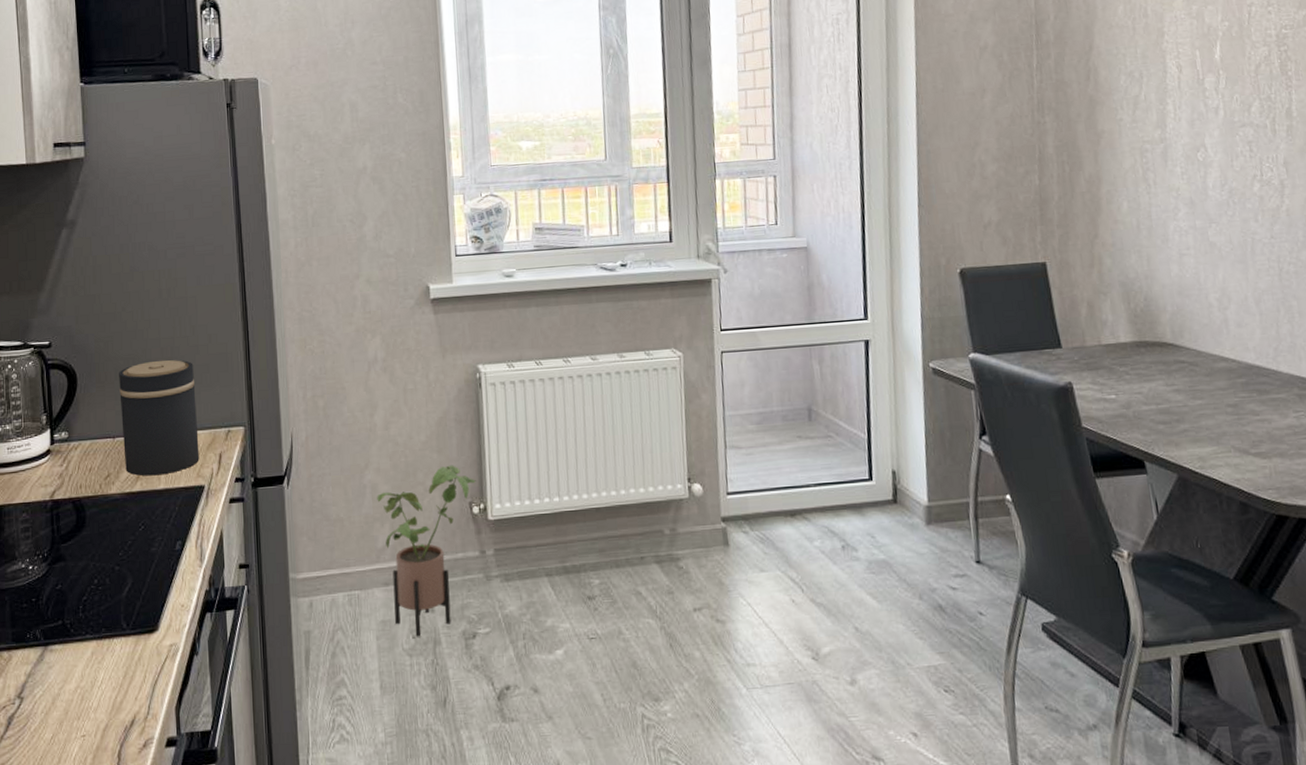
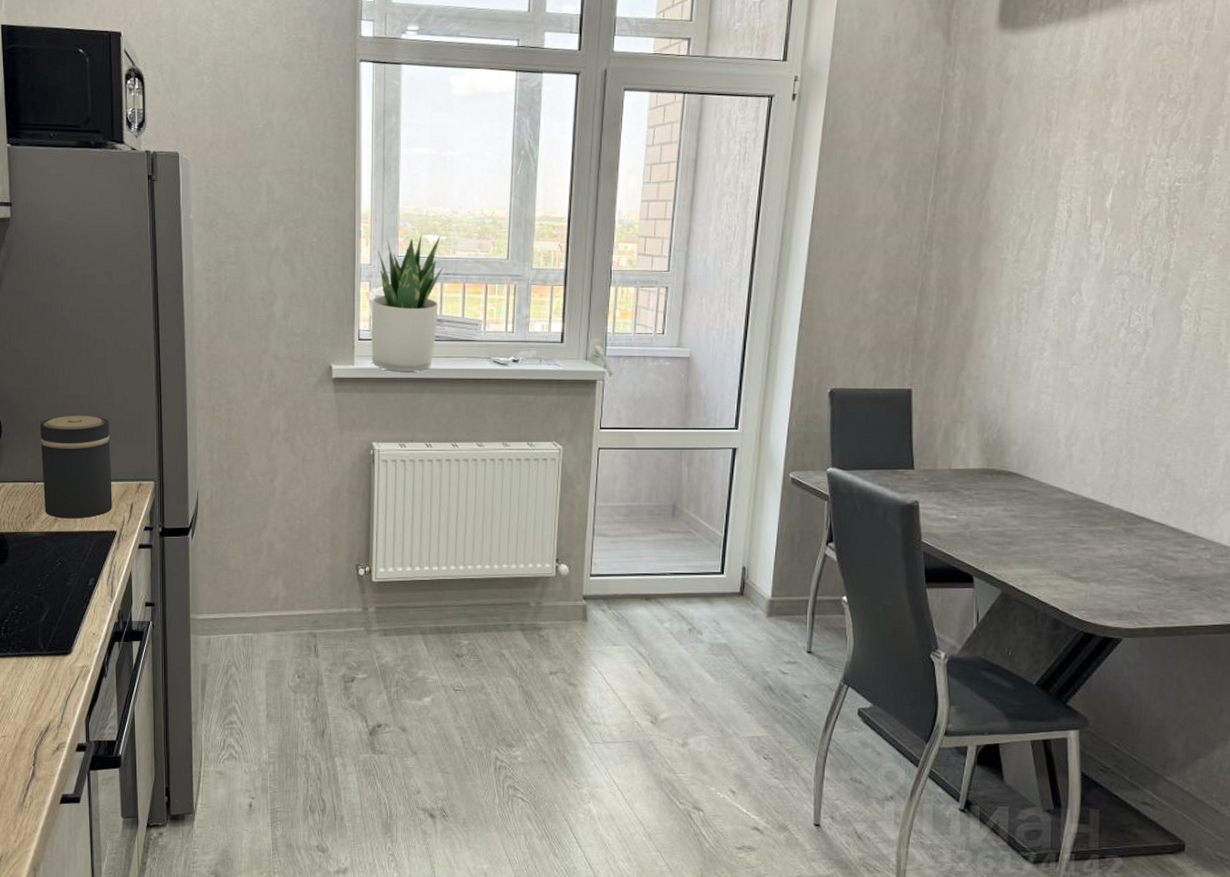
house plant: present [377,465,476,637] -> none [272,530,363,677]
planter: none [467,141,540,287] -> present [371,234,444,372]

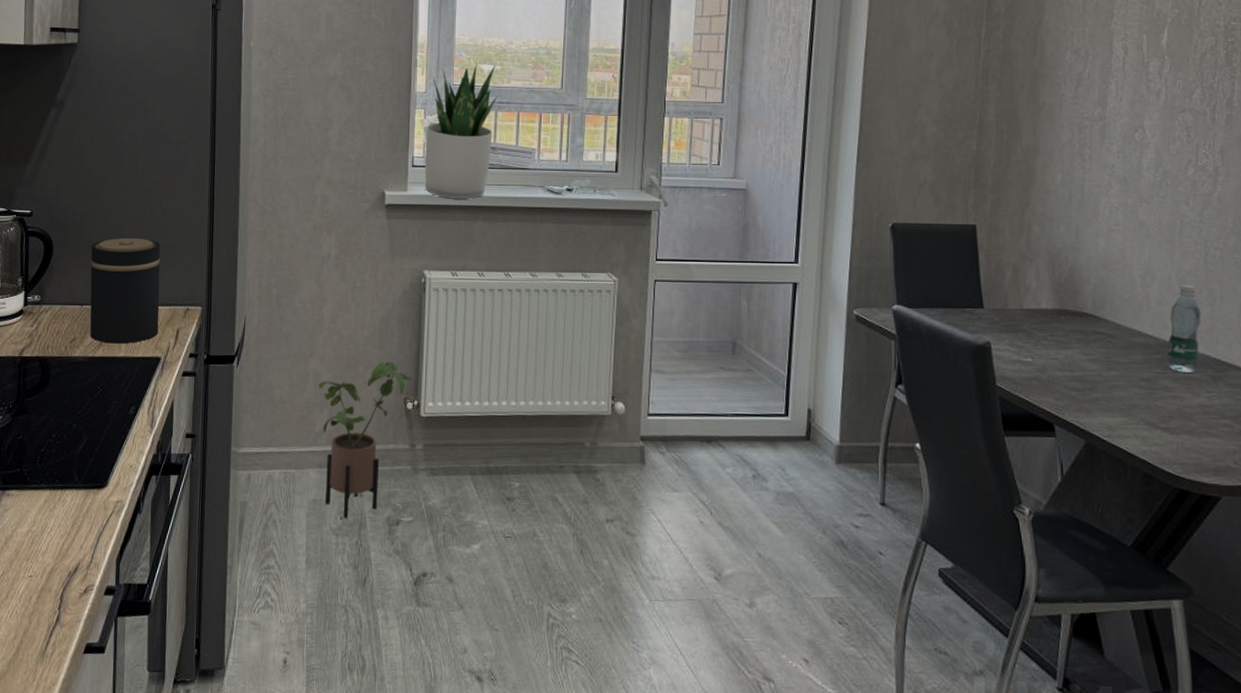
house plant: none [272,530,363,677] -> present [319,361,412,519]
bottle: none [1083,443,1119,526] -> present [1167,284,1201,372]

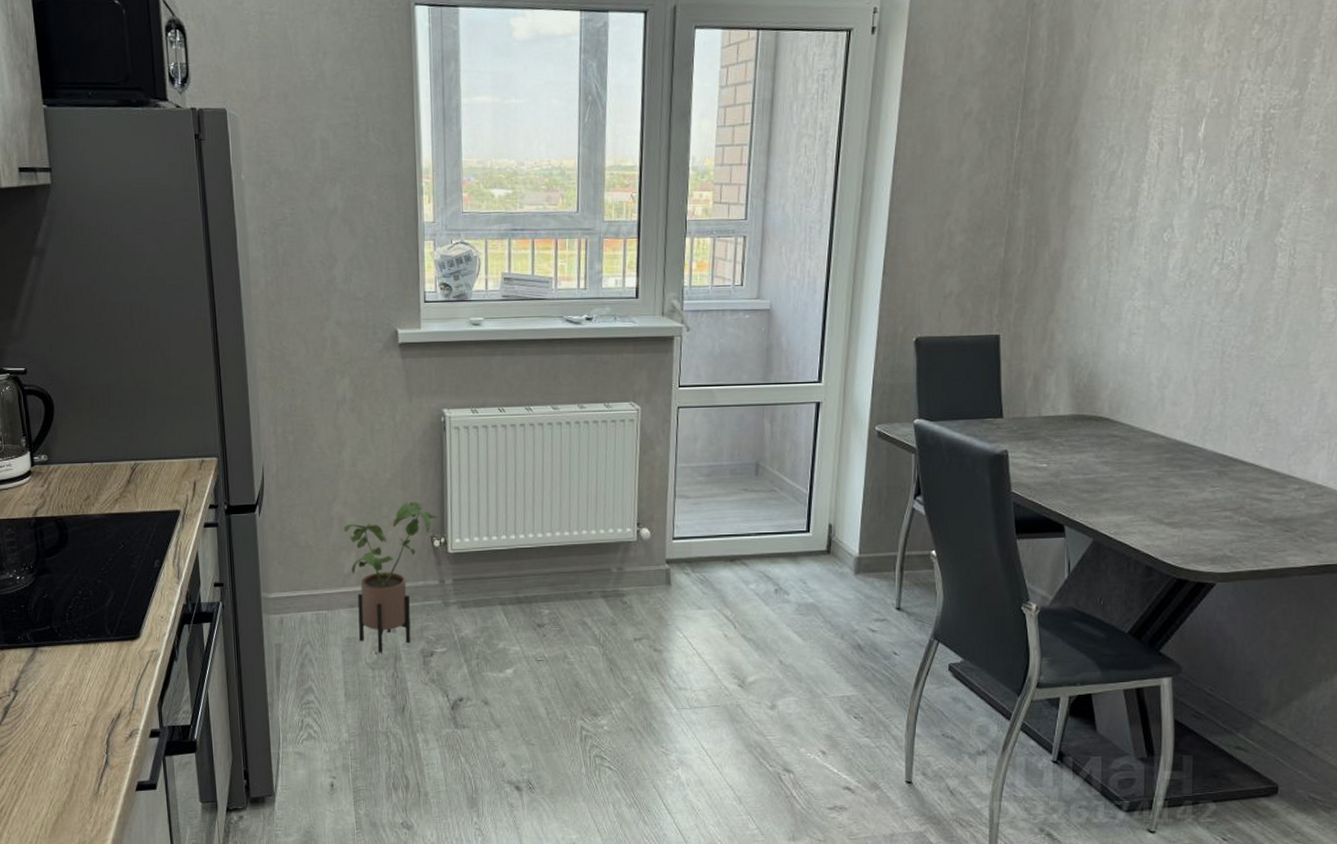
cylinder: present [90,237,160,344] -> none [94,390,175,499]
planter: present [424,64,499,199] -> none [437,188,511,335]
bottle: present [1167,284,1201,372] -> none [1176,383,1213,469]

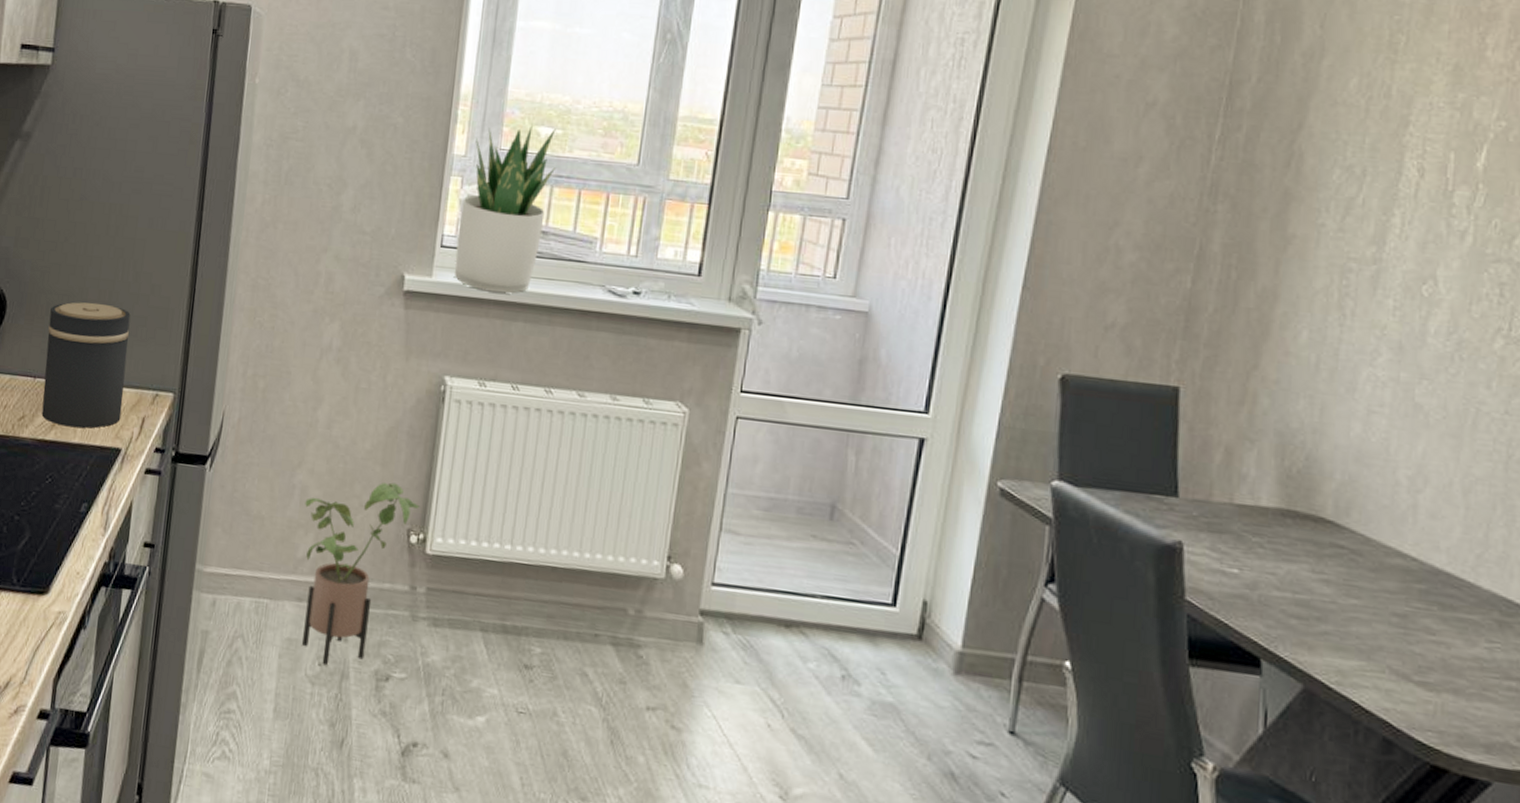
cylinder: none [94,390,175,499] -> present [41,302,131,428]
planter: none [437,188,511,335] -> present [454,125,557,294]

